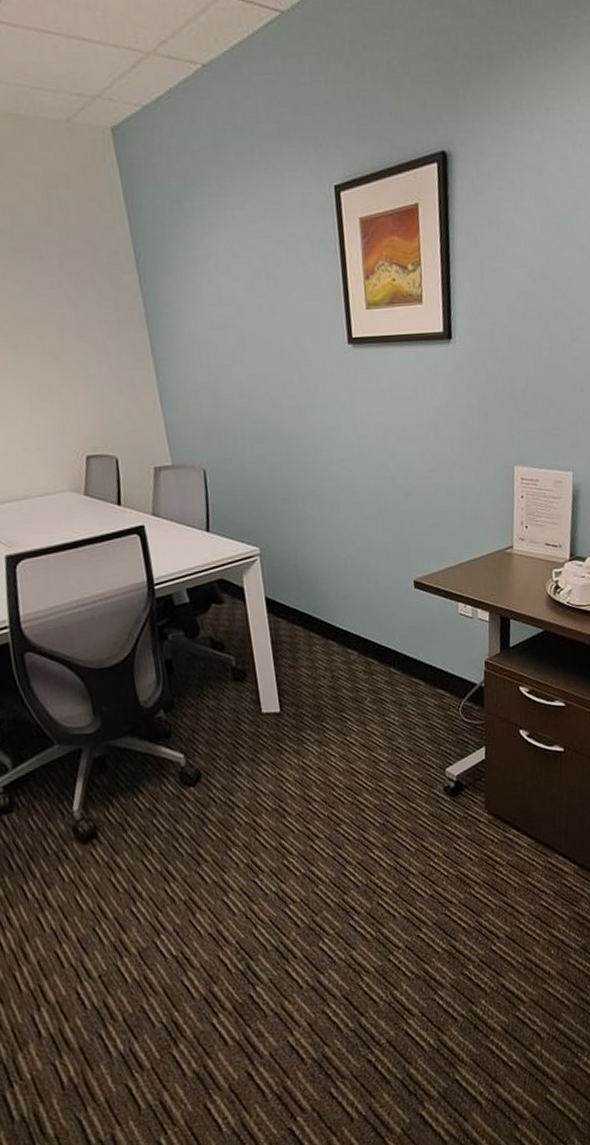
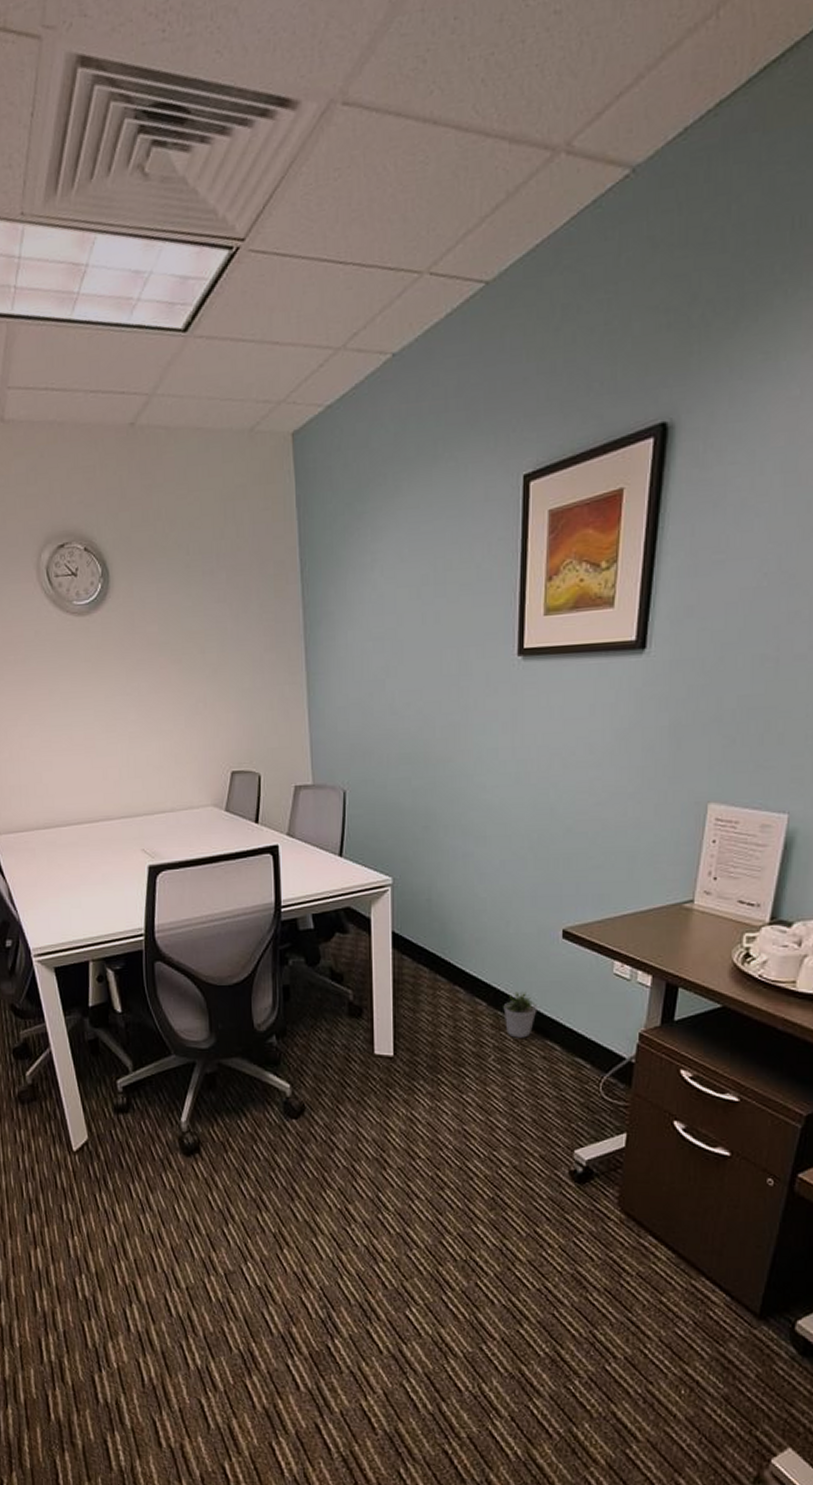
potted plant: none [372,638,401,680] -> present [503,991,537,1038]

